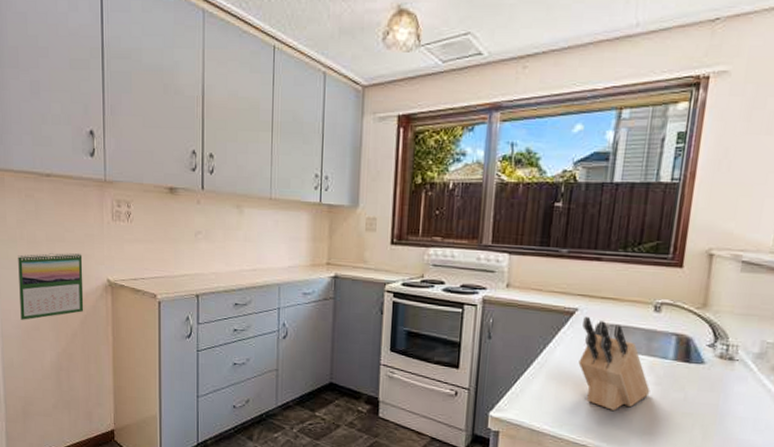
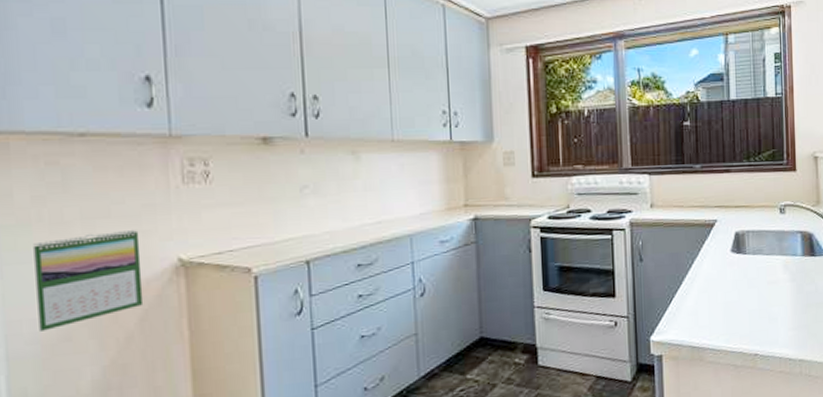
knife block: present [578,316,650,410] -> none [723,225,788,313]

